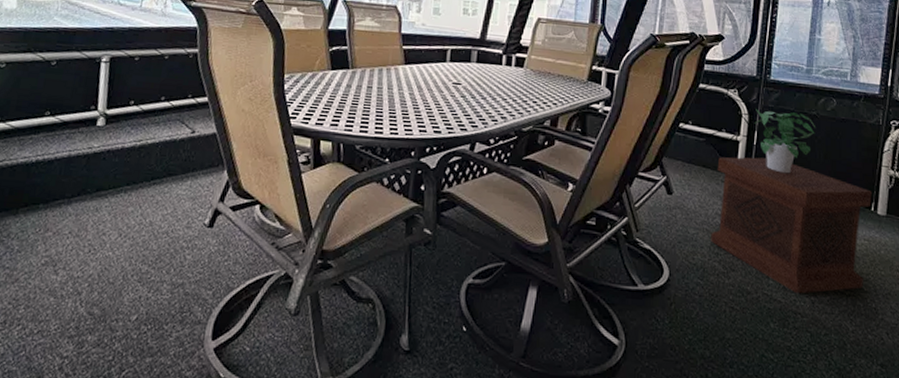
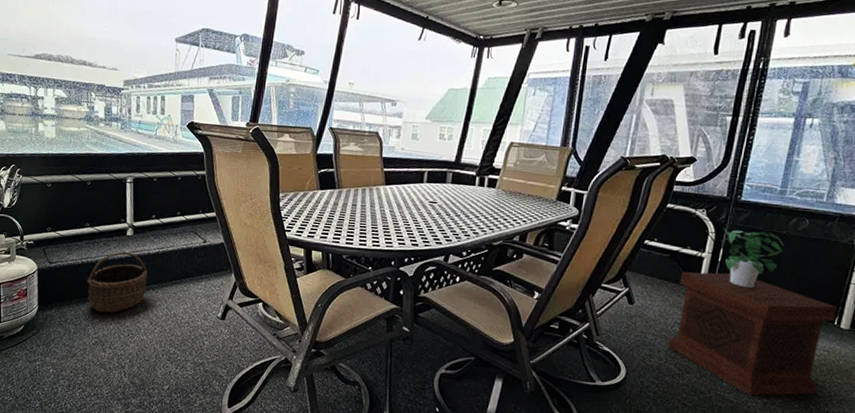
wicker basket: none [40,145,120,224] -> present [86,251,148,313]

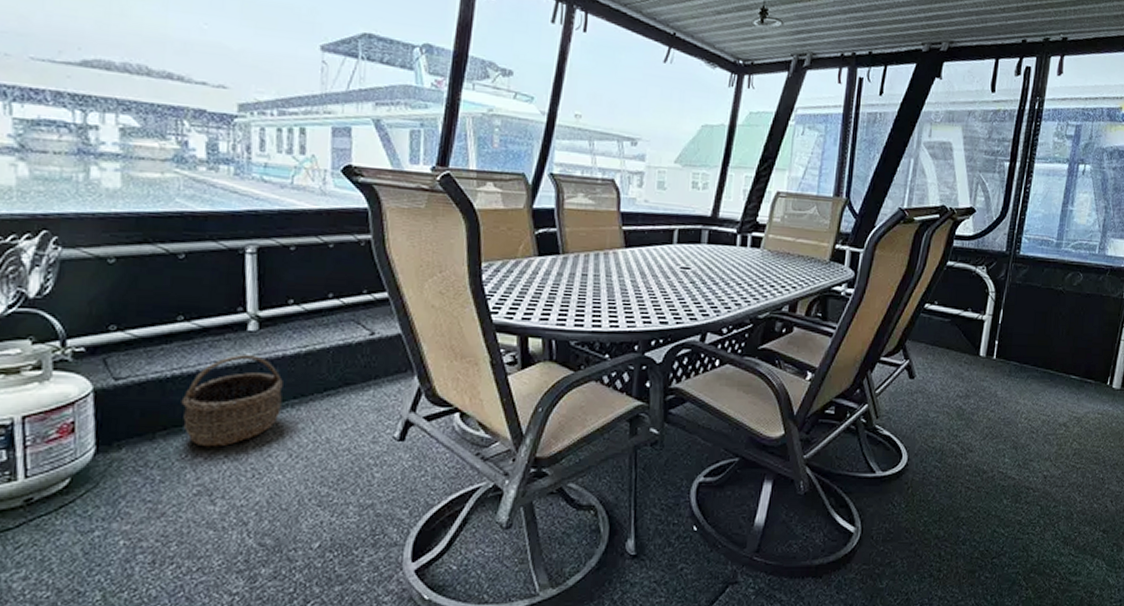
side table: present [668,271,837,396] -> none [950,336,1109,470]
potted plant: present [721,228,784,289] -> none [1001,286,1061,352]

